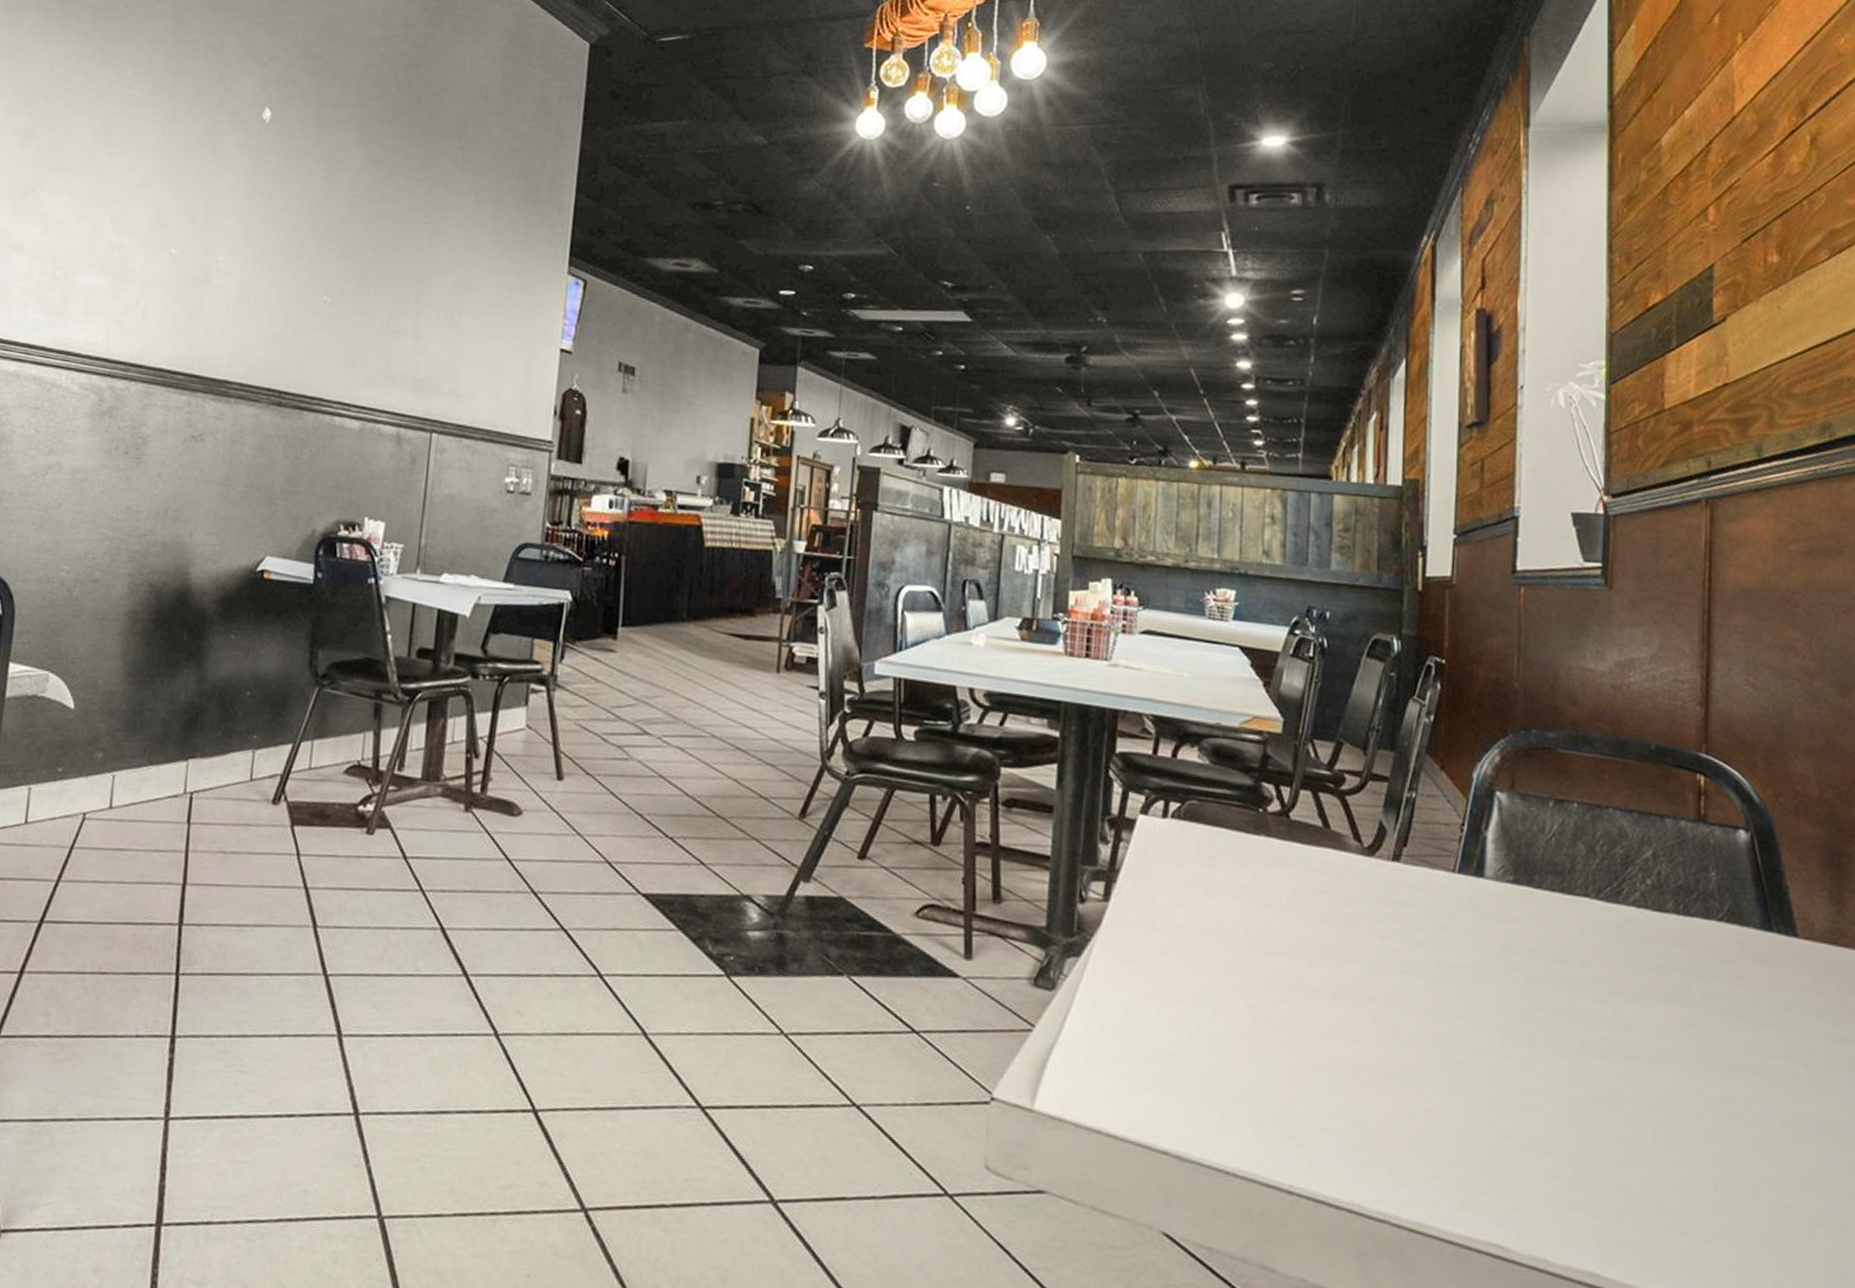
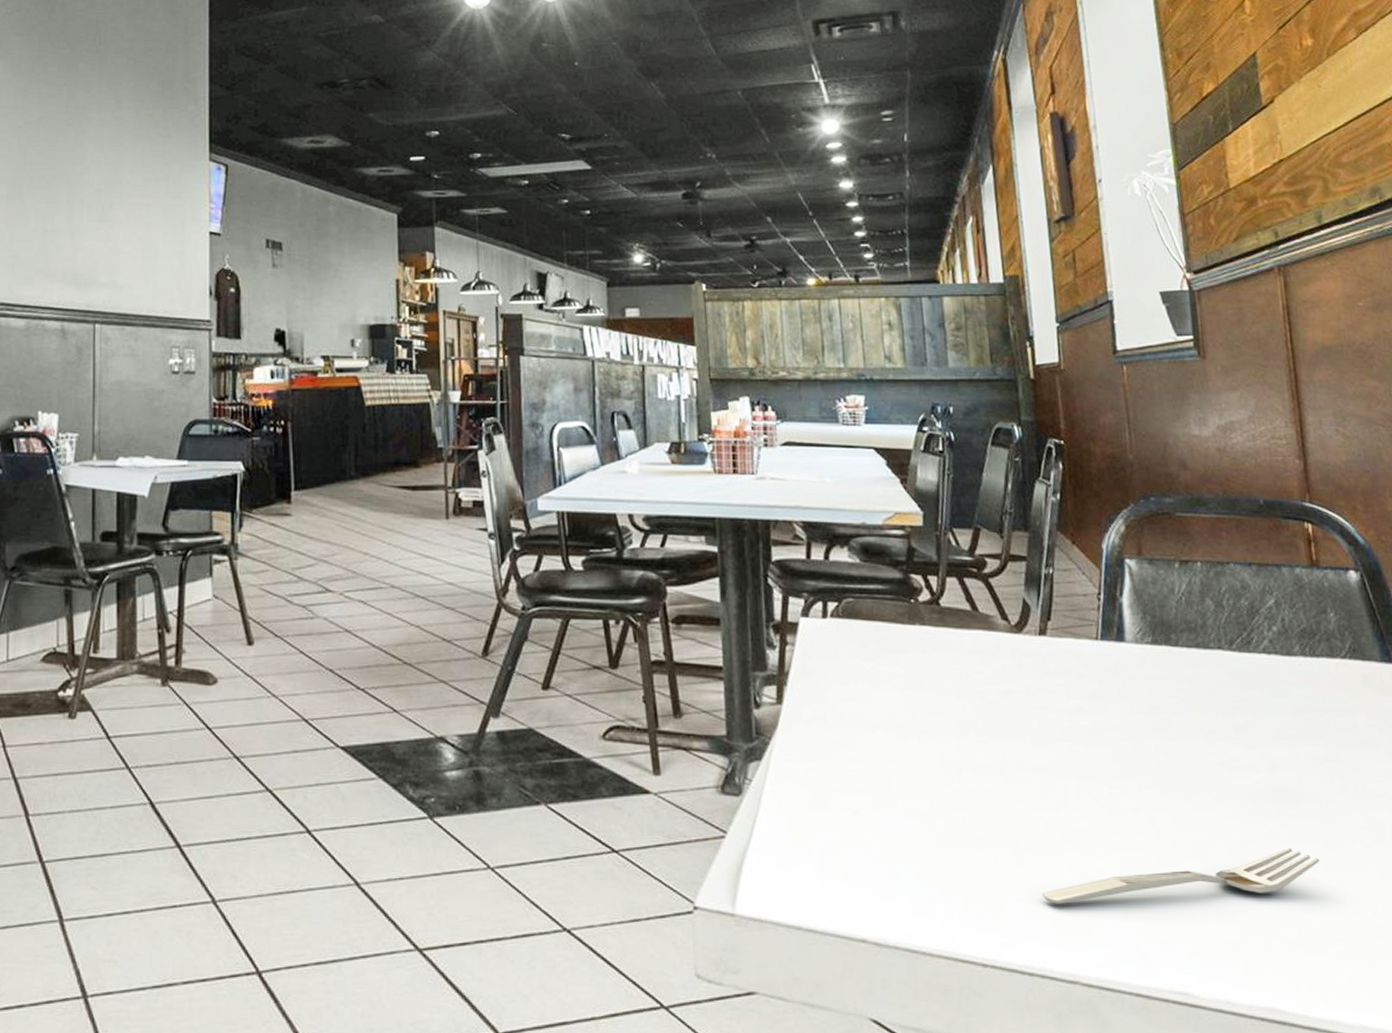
fork: none [1360,1111,1664,1155] -> present [1041,848,1320,904]

